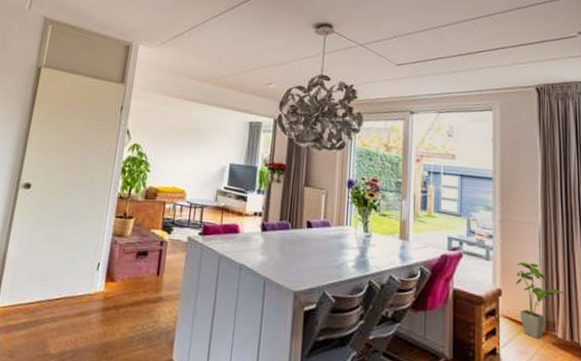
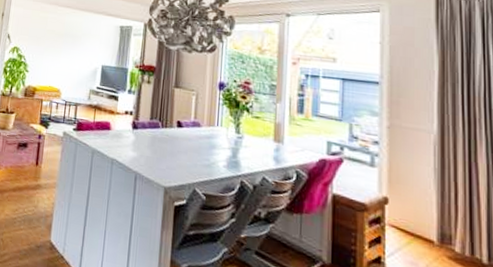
house plant: present [515,262,567,339] -> none [404,170,468,251]

